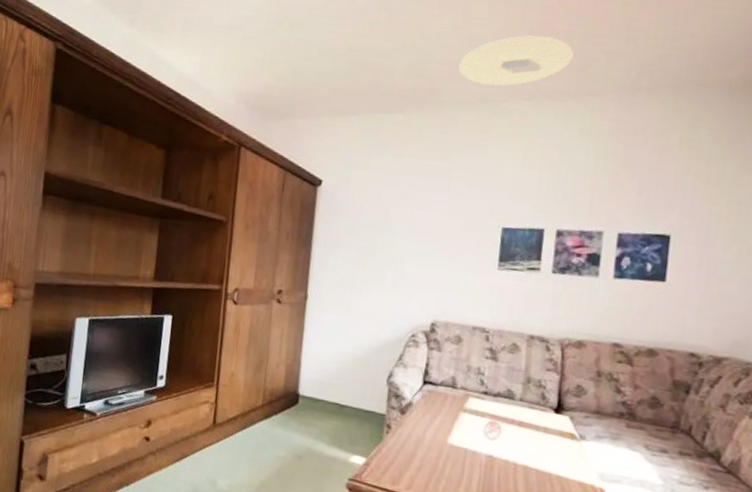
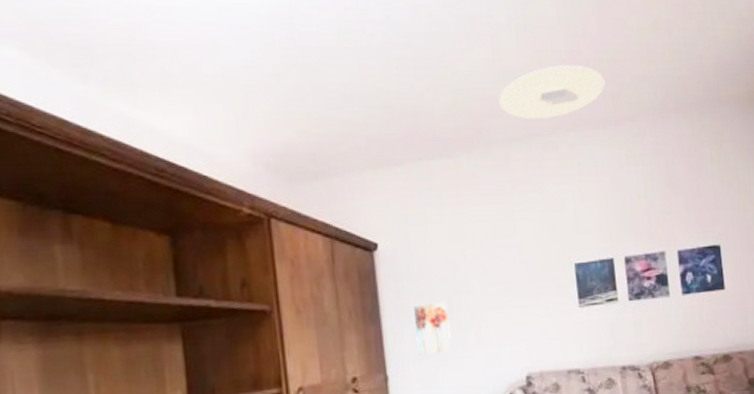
wall art: none [337,238,372,286] -> present [414,301,452,355]

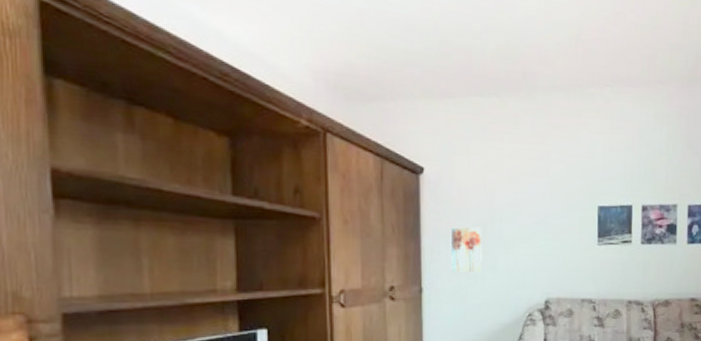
ceiling light: present [499,65,605,119] -> none [547,24,643,73]

